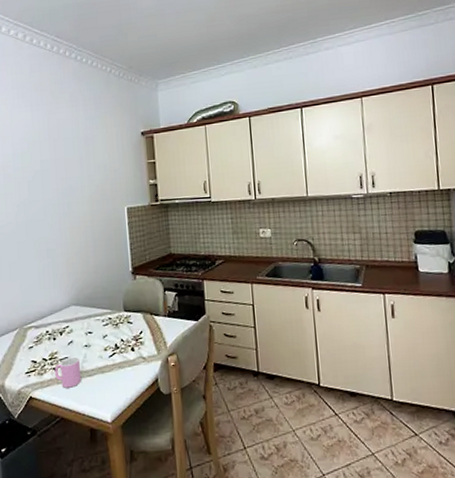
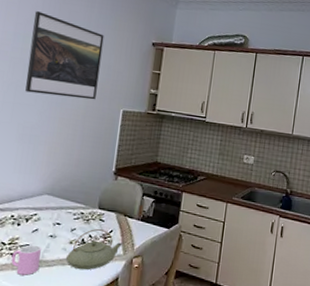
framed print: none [26,127,99,209] -> present [25,11,104,100]
teapot: none [104,332,155,376] -> present [66,229,122,271]

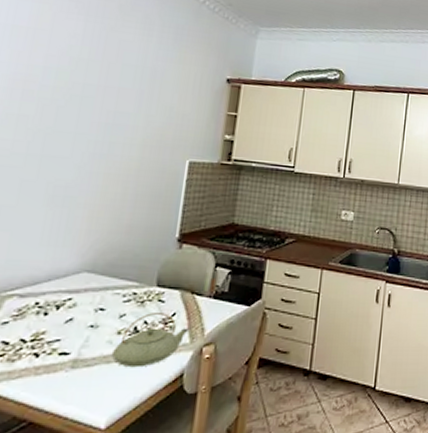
cup: present [11,244,41,275] -> none [33,339,78,381]
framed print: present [25,11,104,100] -> none [58,40,165,150]

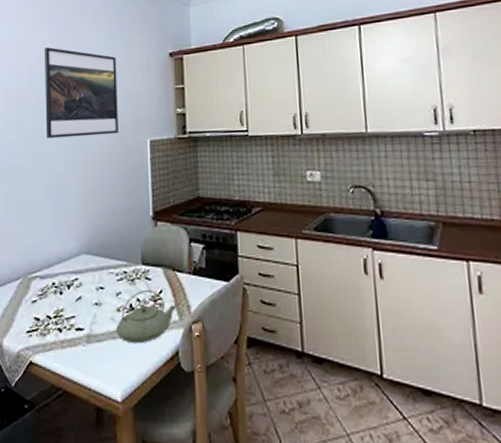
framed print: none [58,40,165,150] -> present [44,47,118,139]

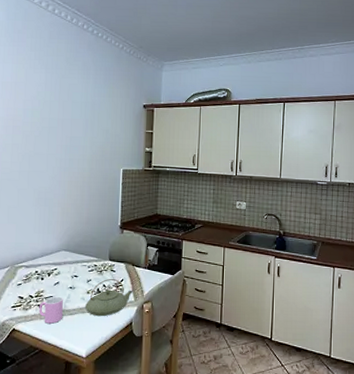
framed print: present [44,47,118,139] -> none [37,88,101,162]
cup: none [59,316,90,354] -> present [38,296,64,324]

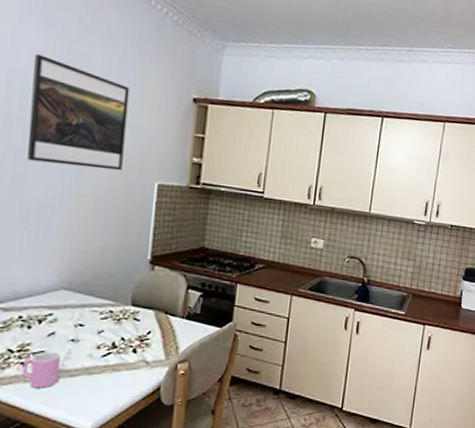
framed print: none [37,88,101,162] -> present [27,54,130,171]
teapot: present [85,279,133,317] -> none [93,330,164,380]

